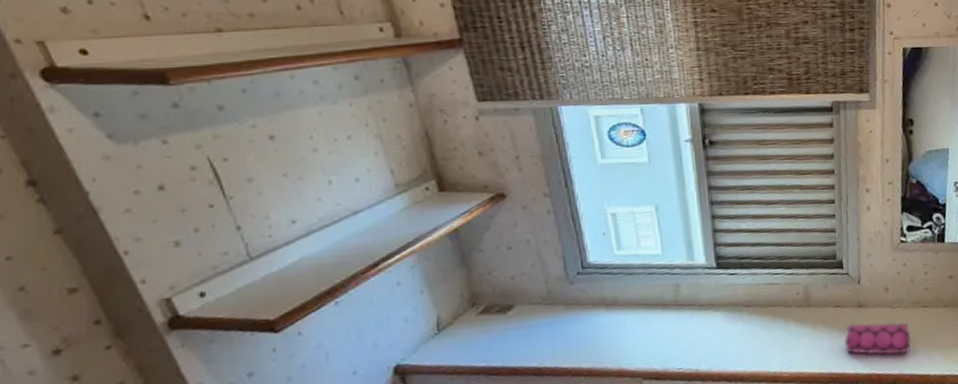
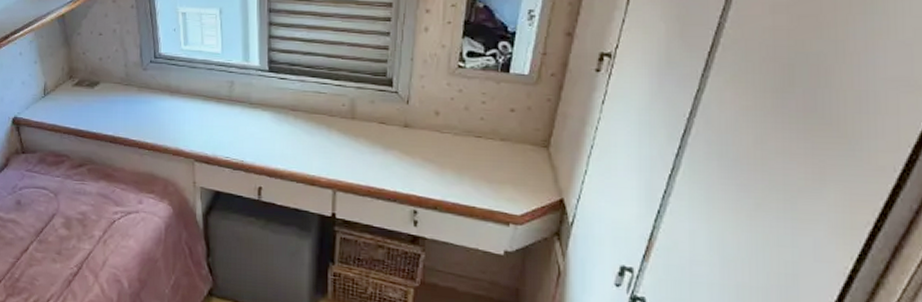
pencil case: present [845,321,912,355] -> none [387,142,459,181]

